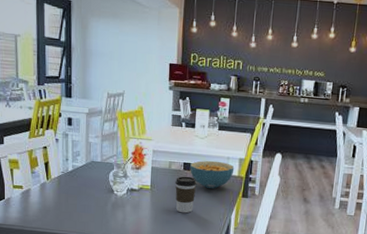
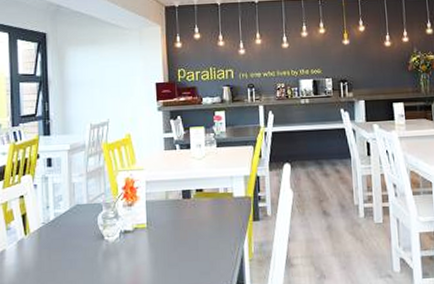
coffee cup: present [175,176,197,214] -> none [175,205,200,251]
cereal bowl: present [190,160,235,189] -> none [190,182,240,216]

